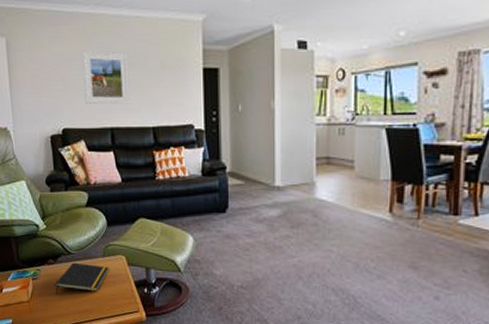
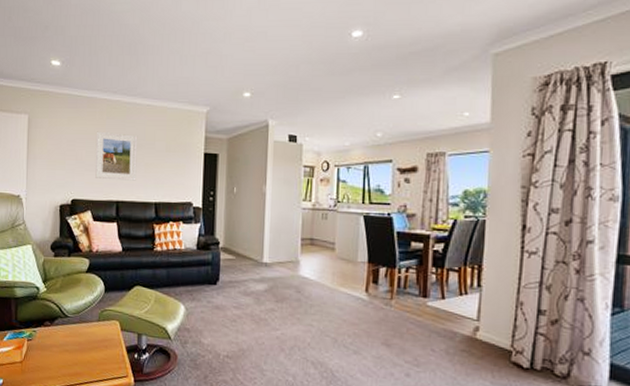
notepad: present [55,262,109,295] -> none [48,325,103,356]

